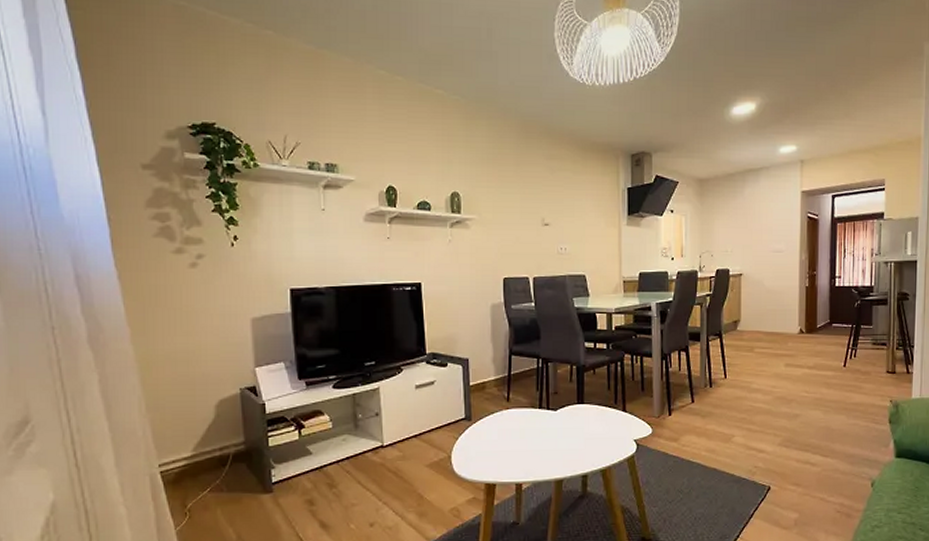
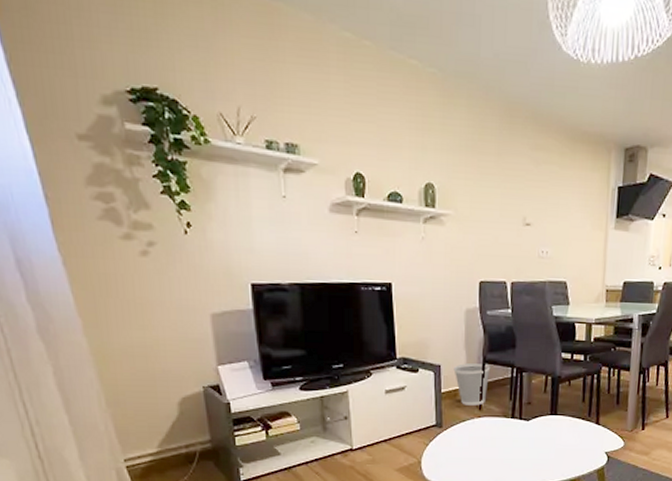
wastebasket: none [481,356,517,397] -> present [453,363,491,406]

